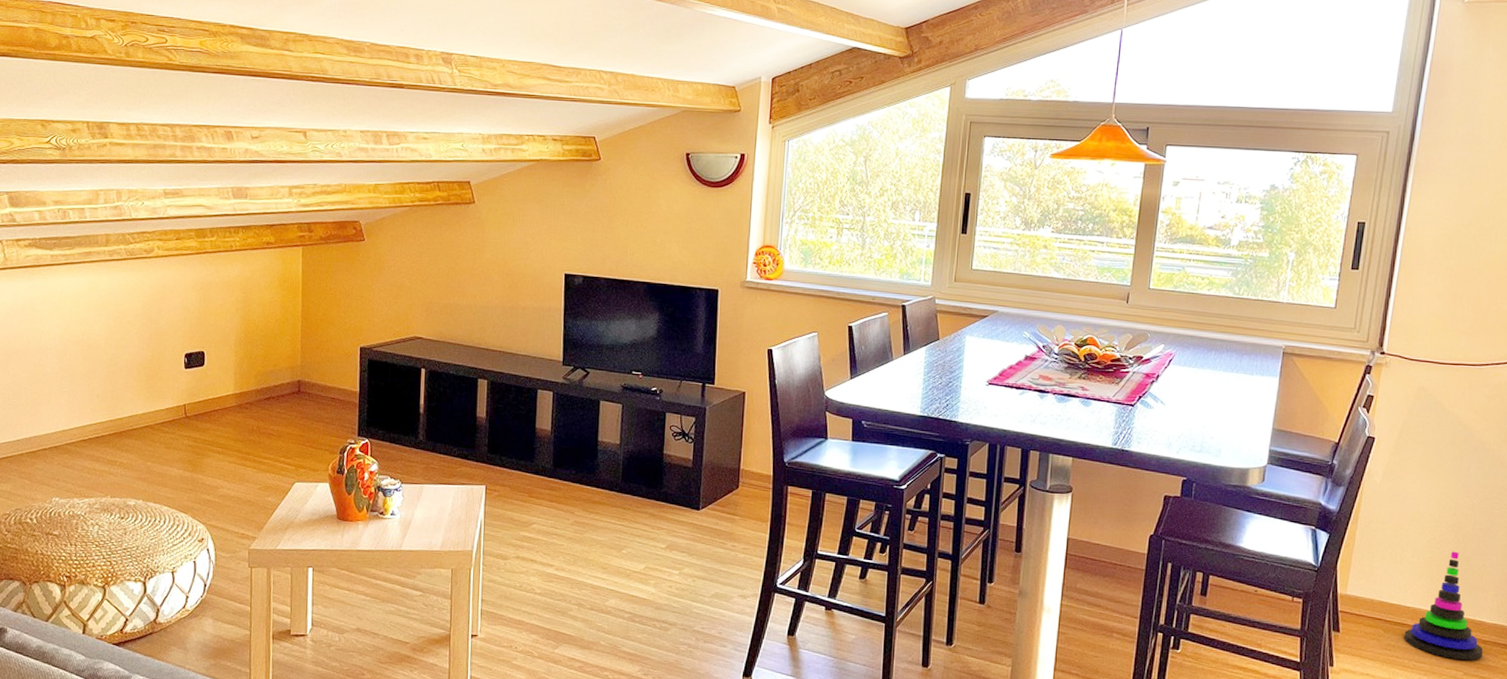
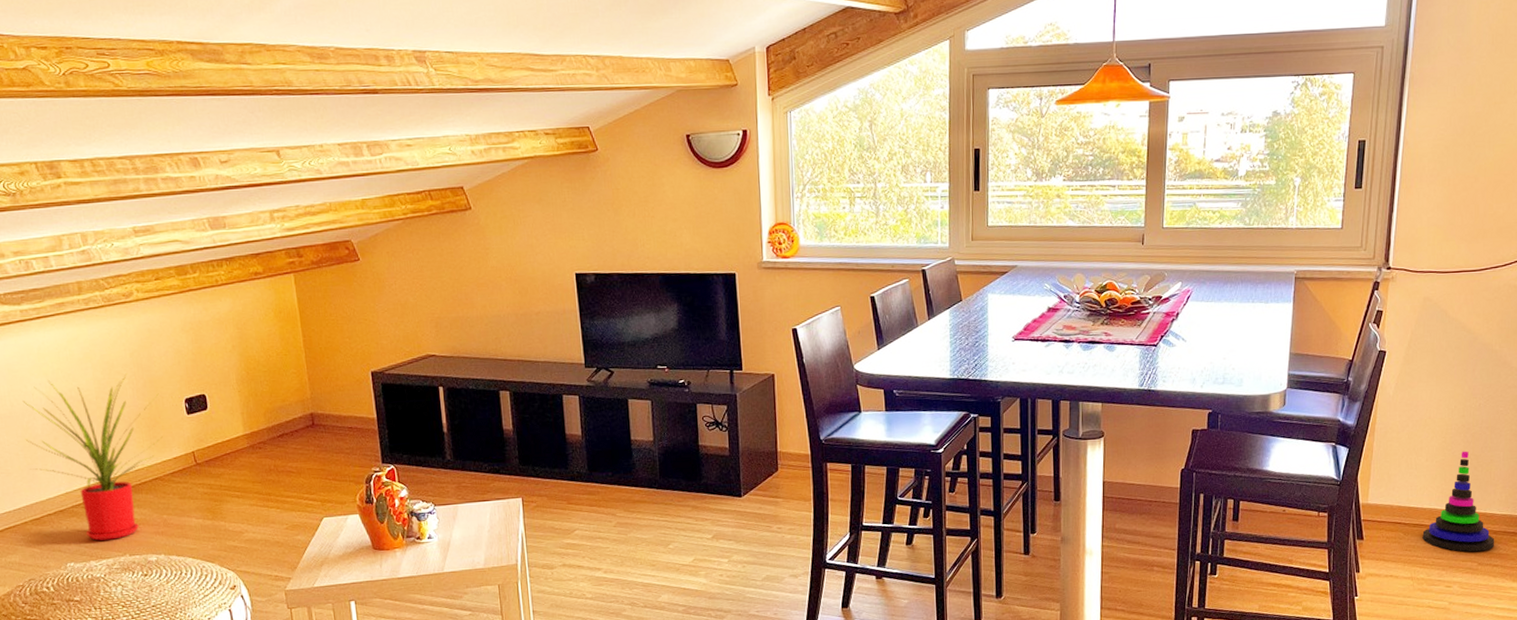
house plant: none [35,322,162,480] -> present [22,373,163,541]

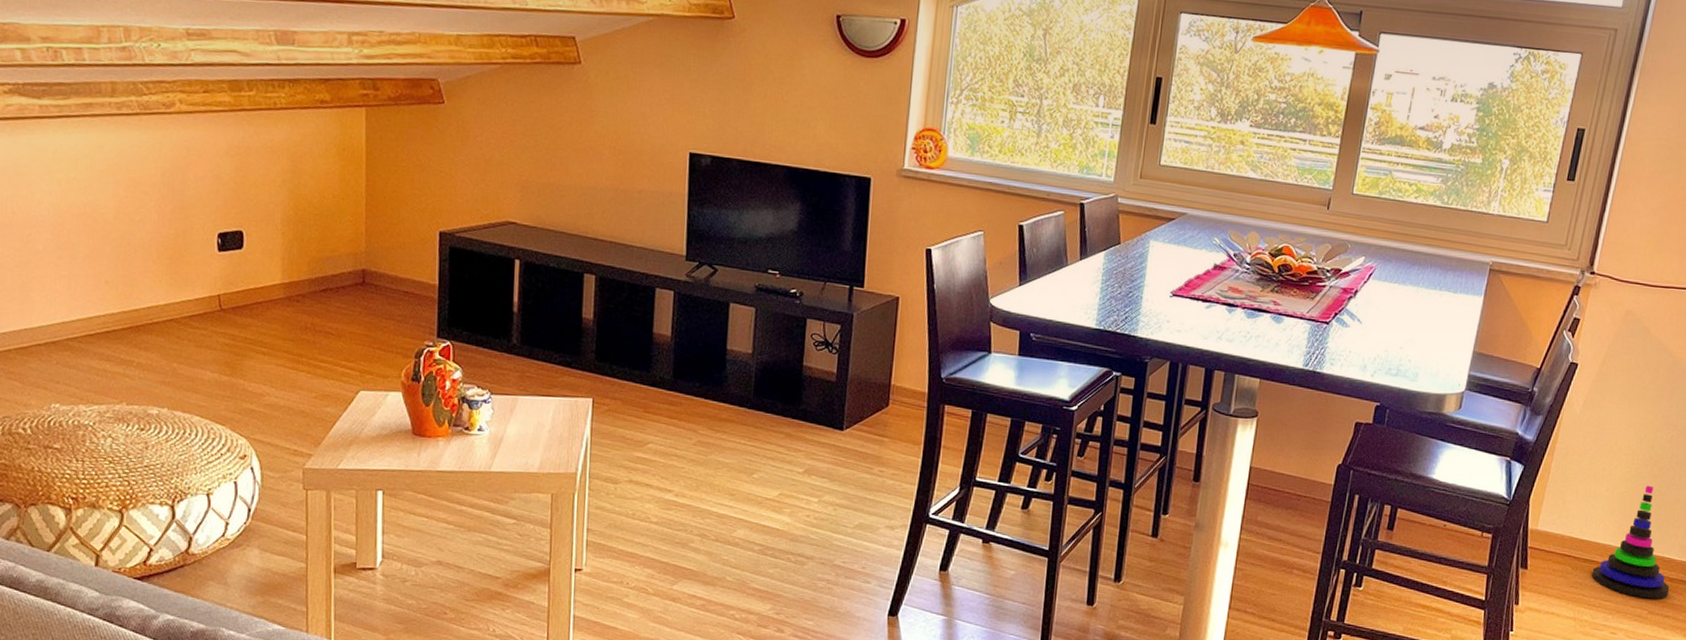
house plant: present [22,373,163,541] -> none [23,190,189,384]

